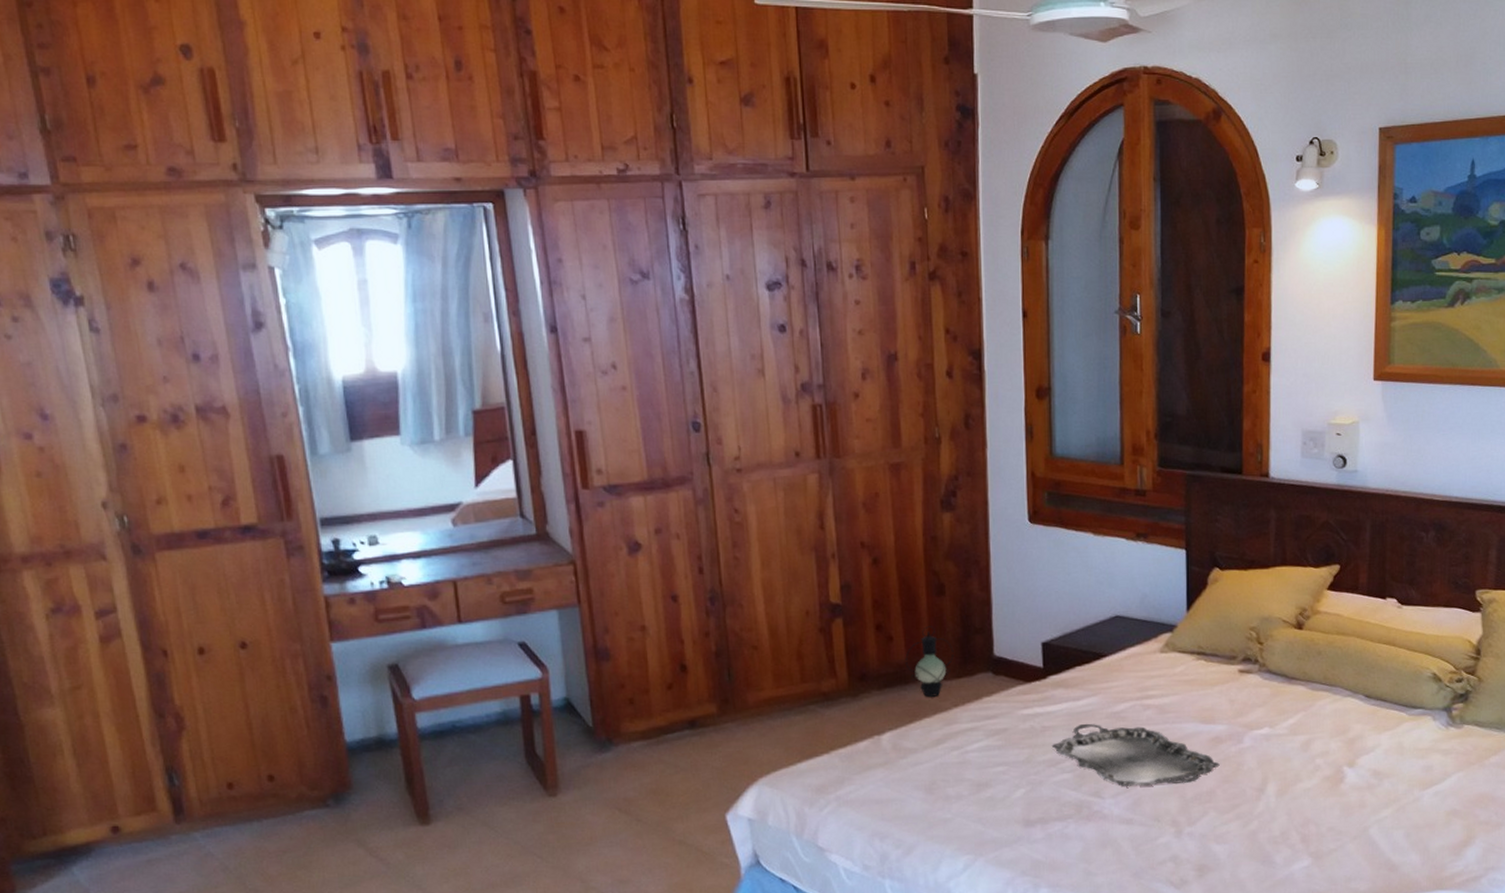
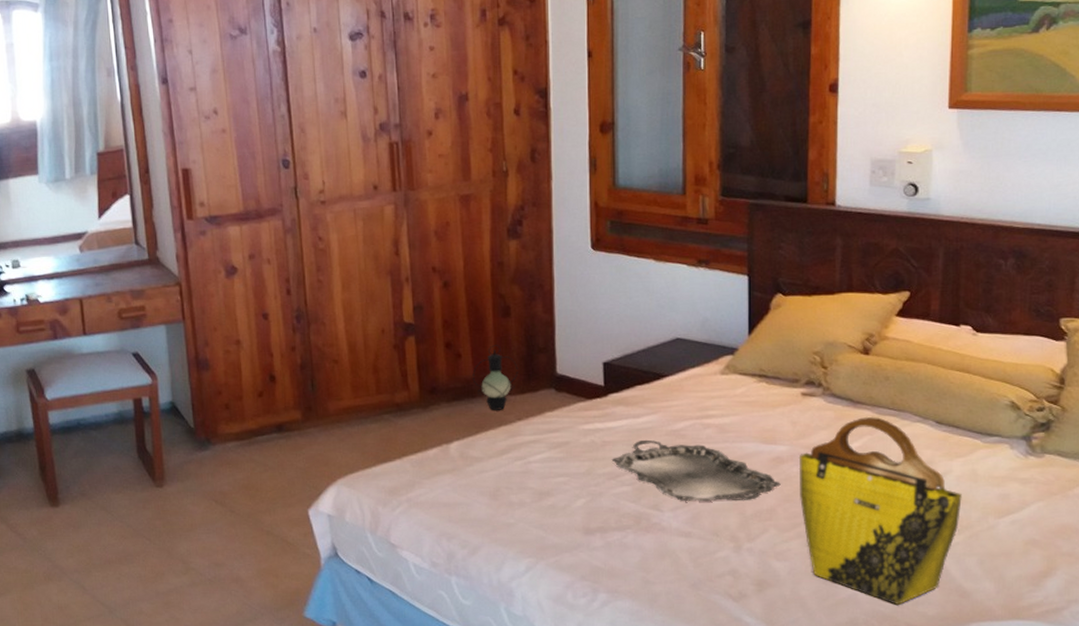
tote bag: none [1236,692,1390,882] -> present [798,416,962,605]

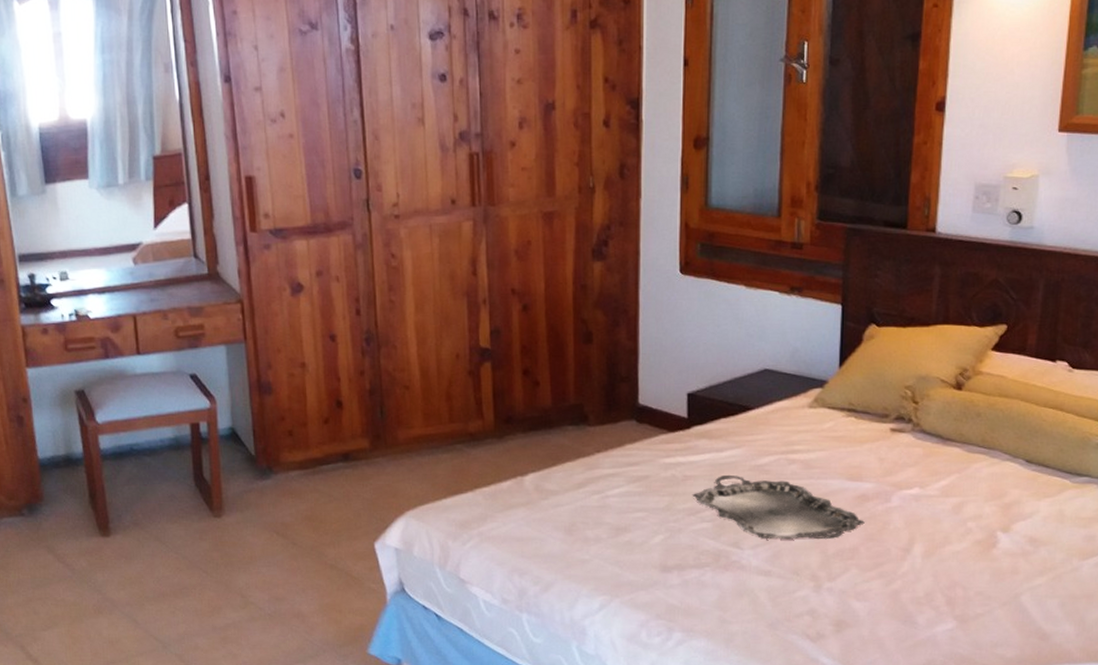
lantern: present [472,345,518,410] -> none [550,373,599,442]
tote bag: present [798,416,962,605] -> none [883,454,1048,647]

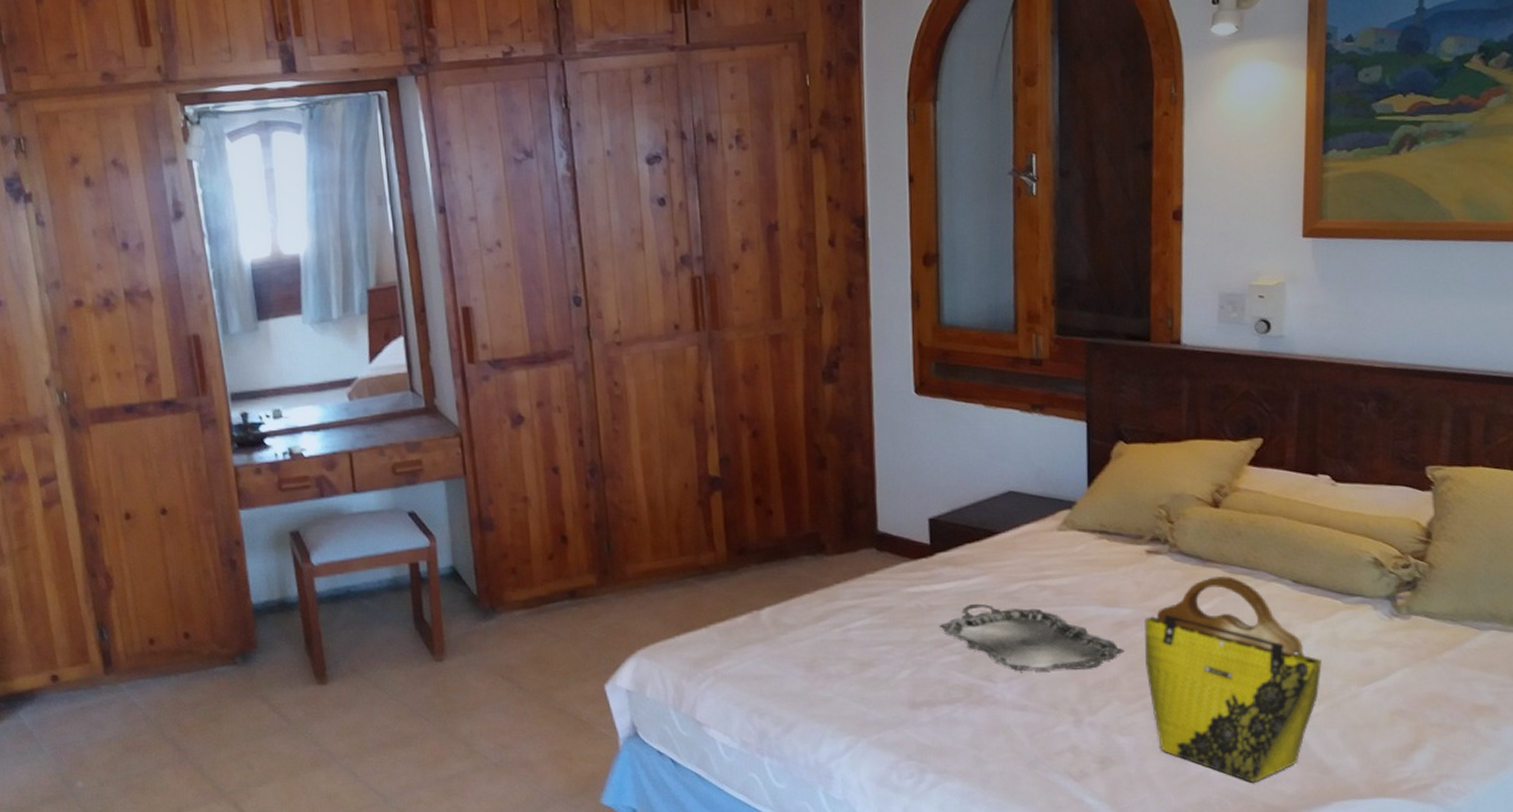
tote bag: none [883,454,1048,647] -> present [1143,575,1322,783]

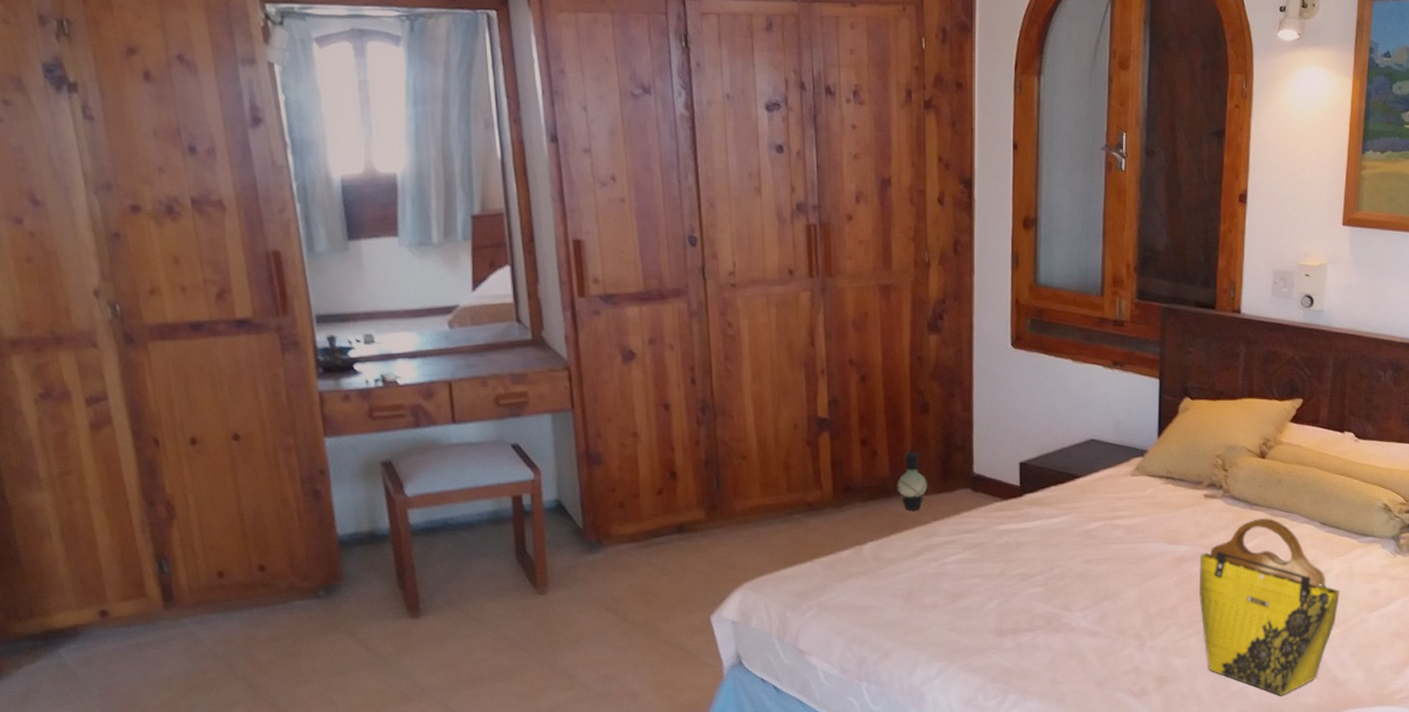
lantern: none [785,500,836,572] -> present [888,443,935,510]
serving tray: present [939,603,1124,671] -> none [1025,540,1182,601]

